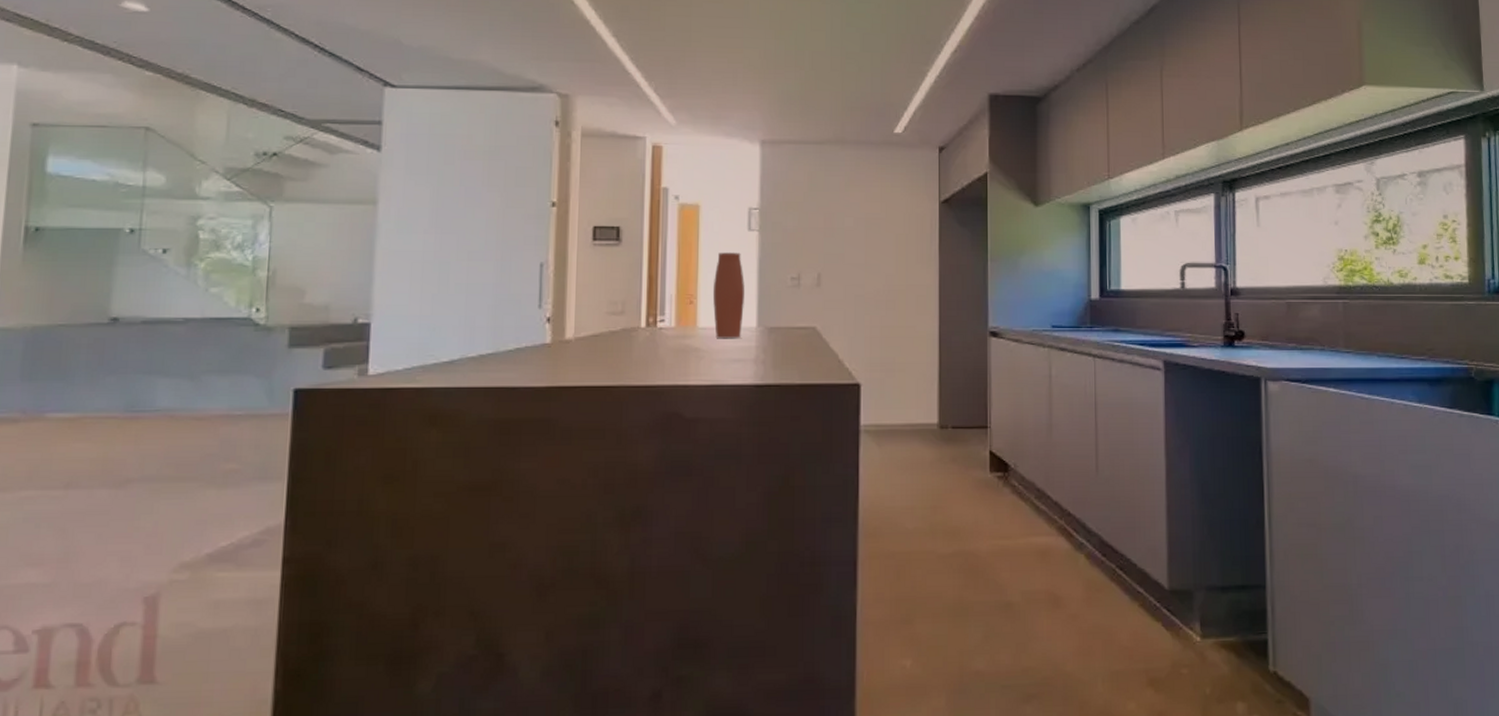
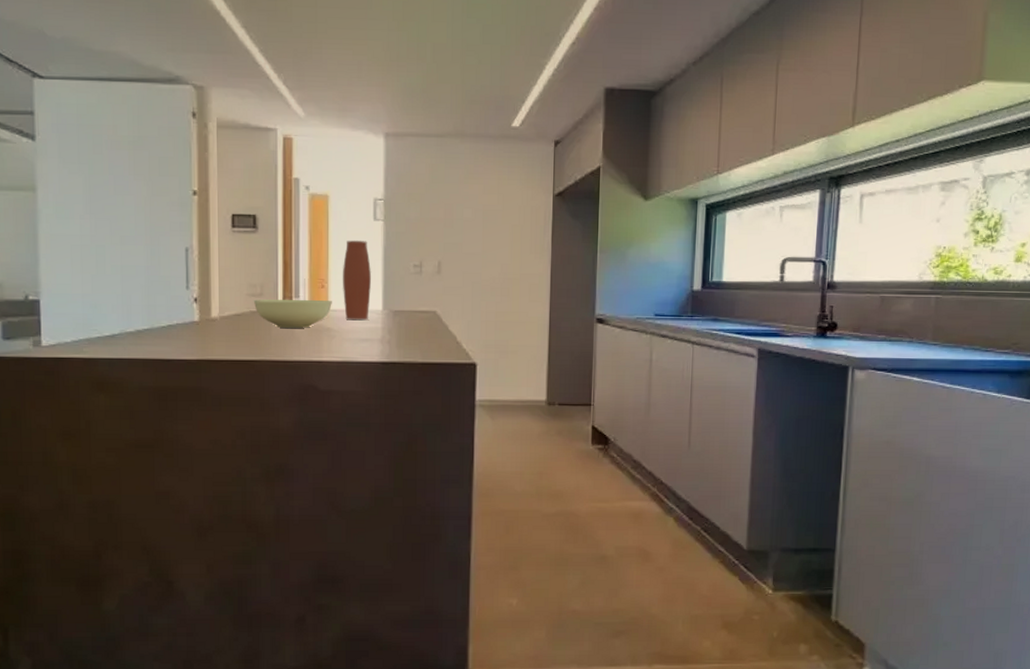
bowl: none [613,317,701,349] -> present [253,299,332,328]

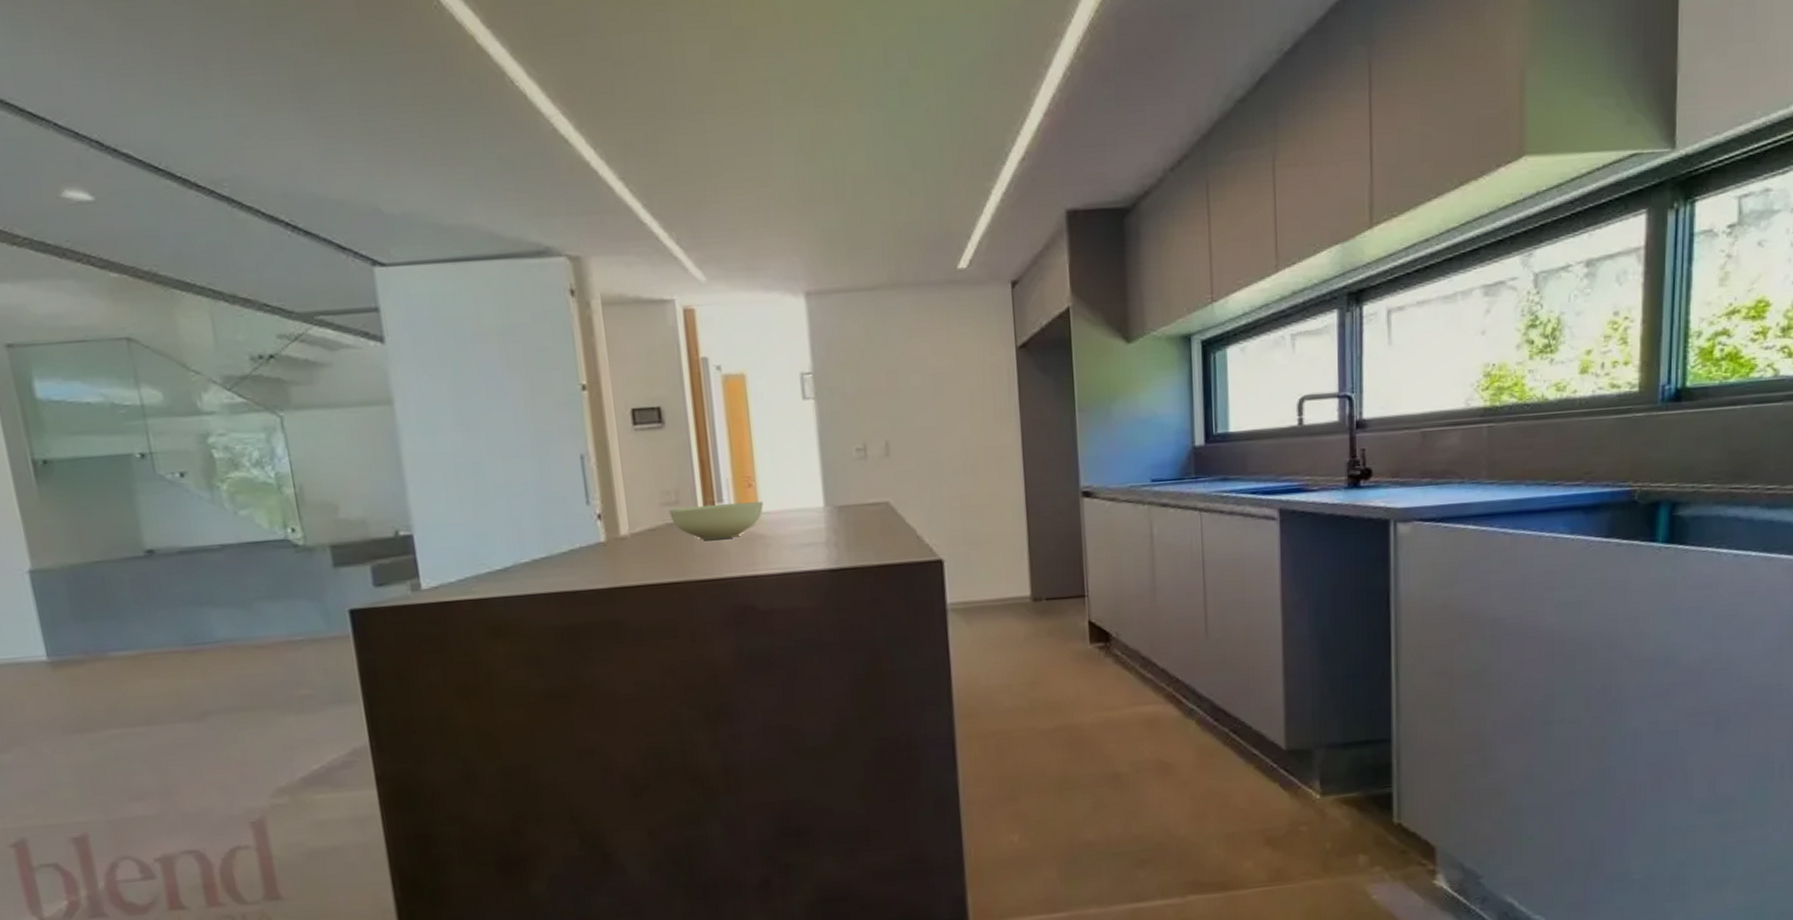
vase: present [342,240,371,320] -> none [771,425,809,522]

